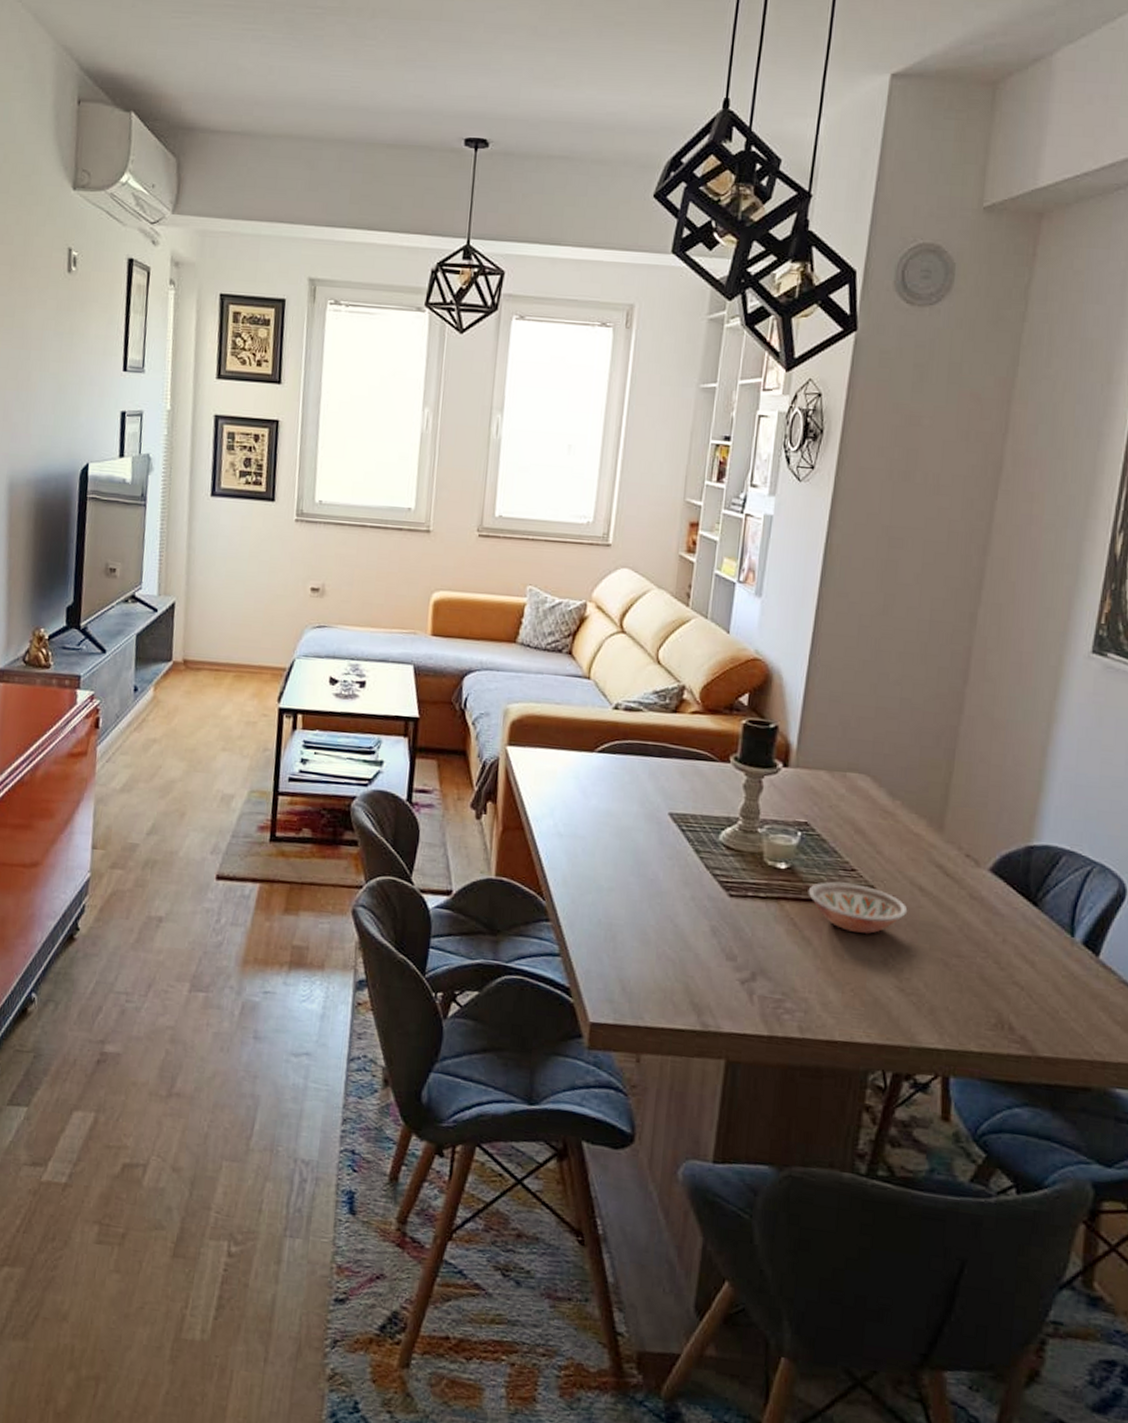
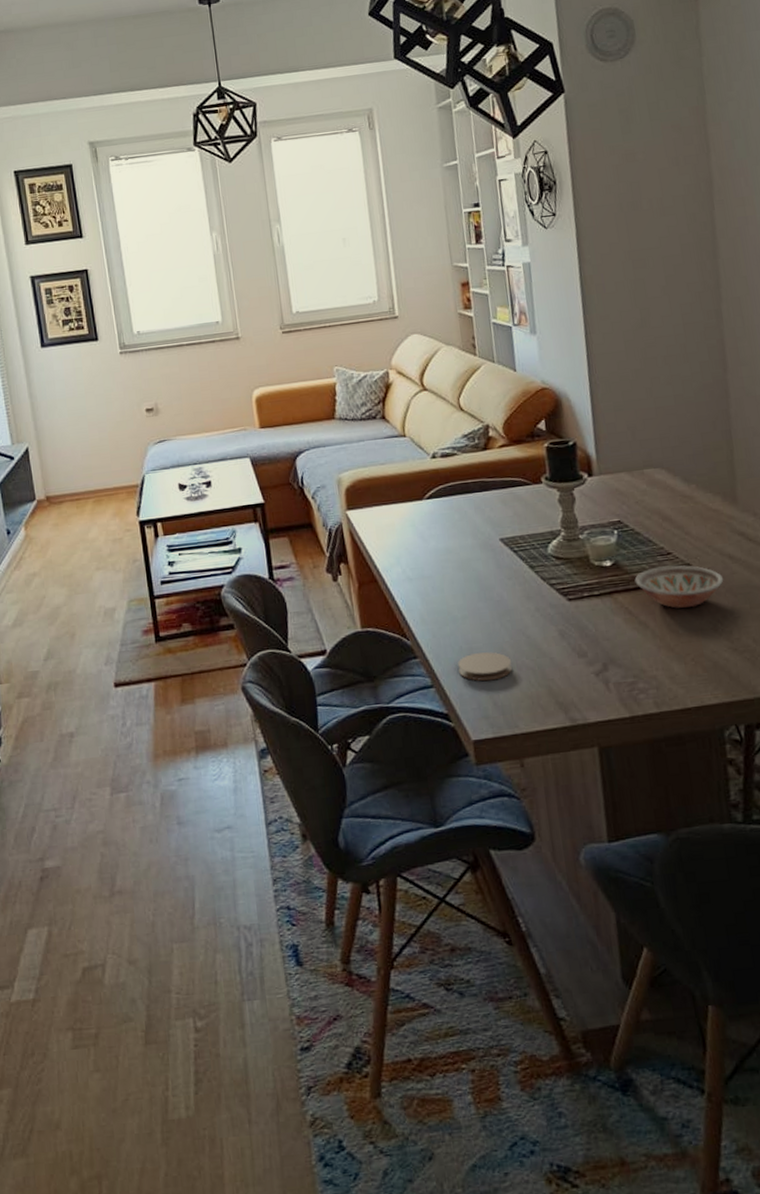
coaster: none [591,929,652,964] -> present [458,652,513,681]

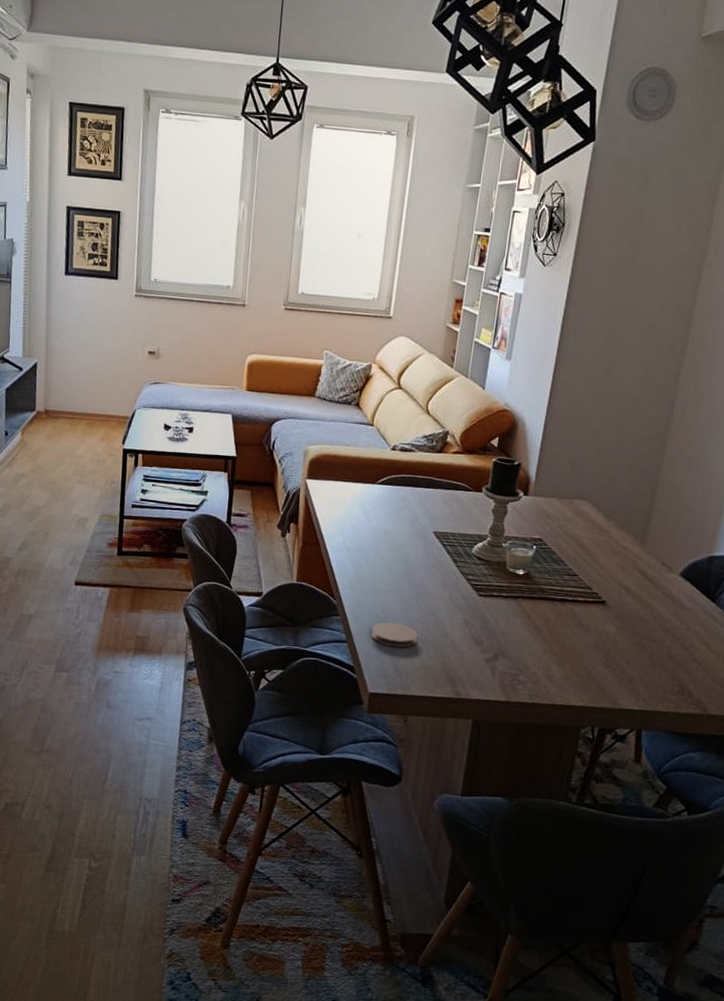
bowl: present [634,565,724,608] -> none [540,584,616,624]

